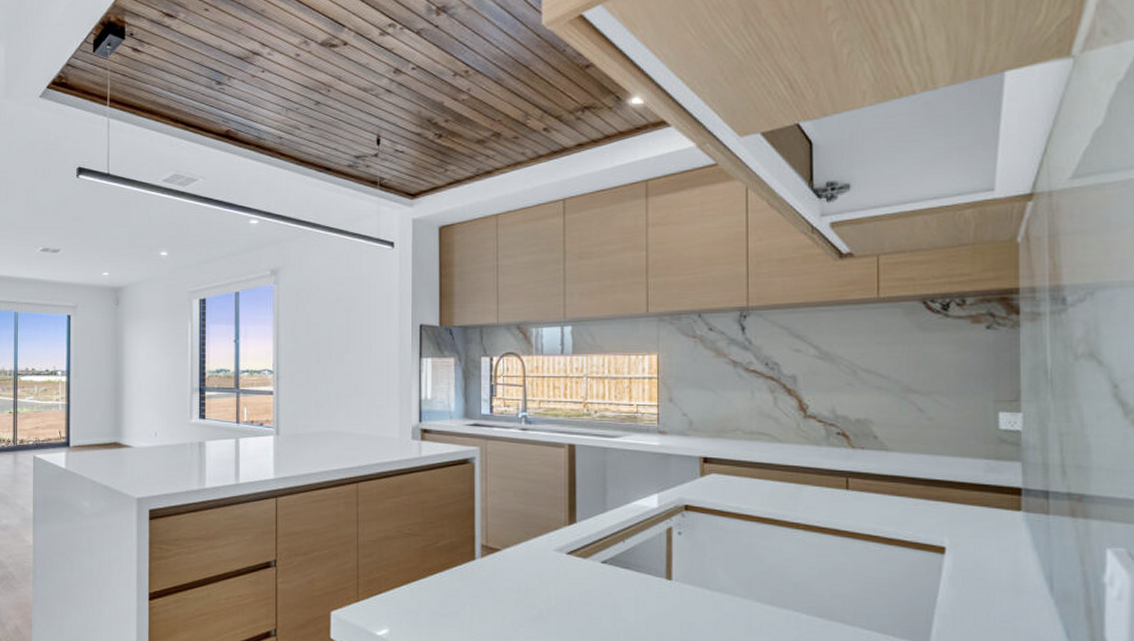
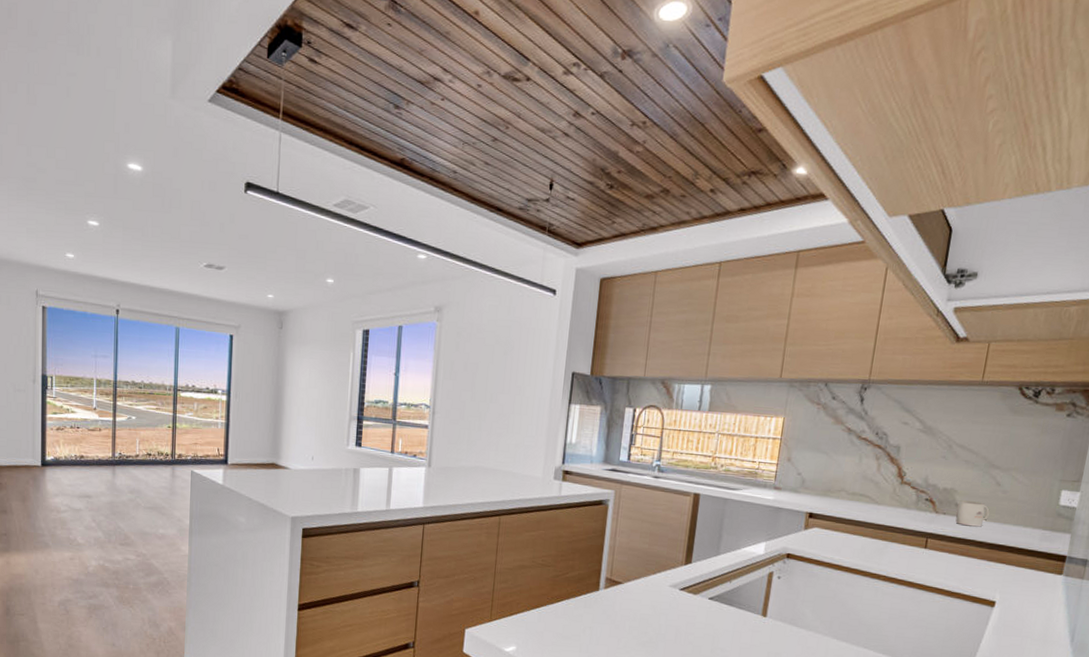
mug: none [876,432,916,461] -> present [955,500,990,527]

